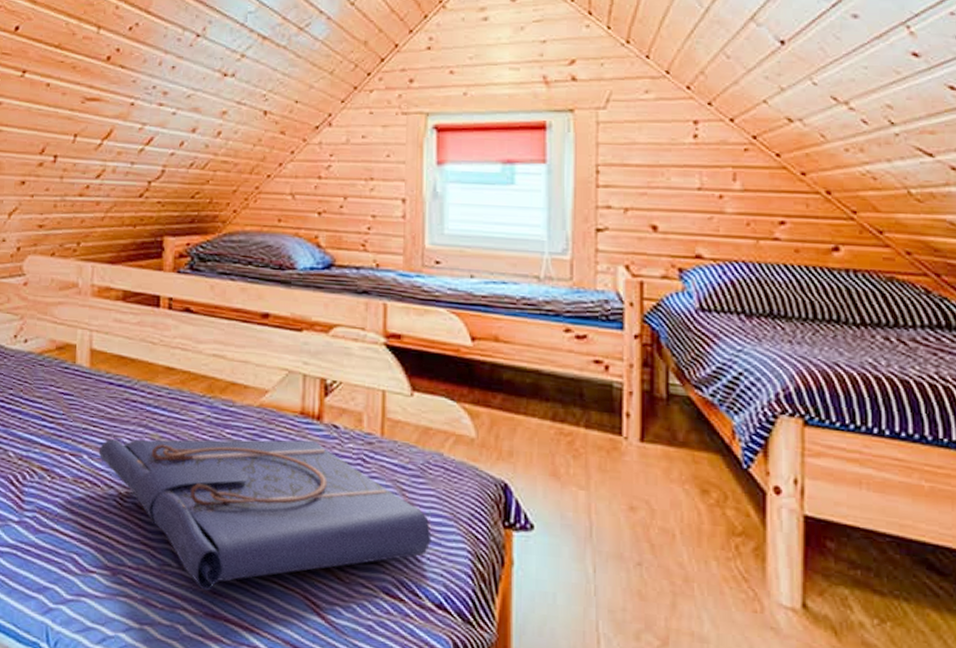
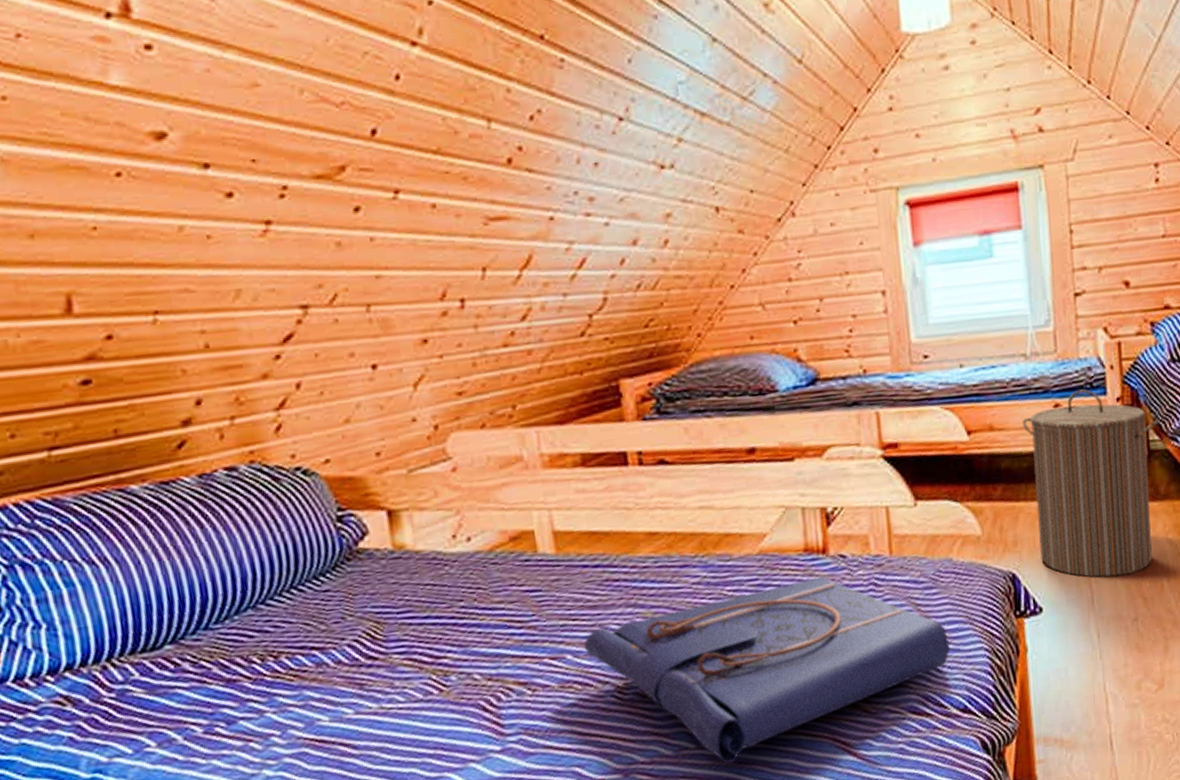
laundry hamper: none [529,319,683,515] -> present [1022,389,1160,578]

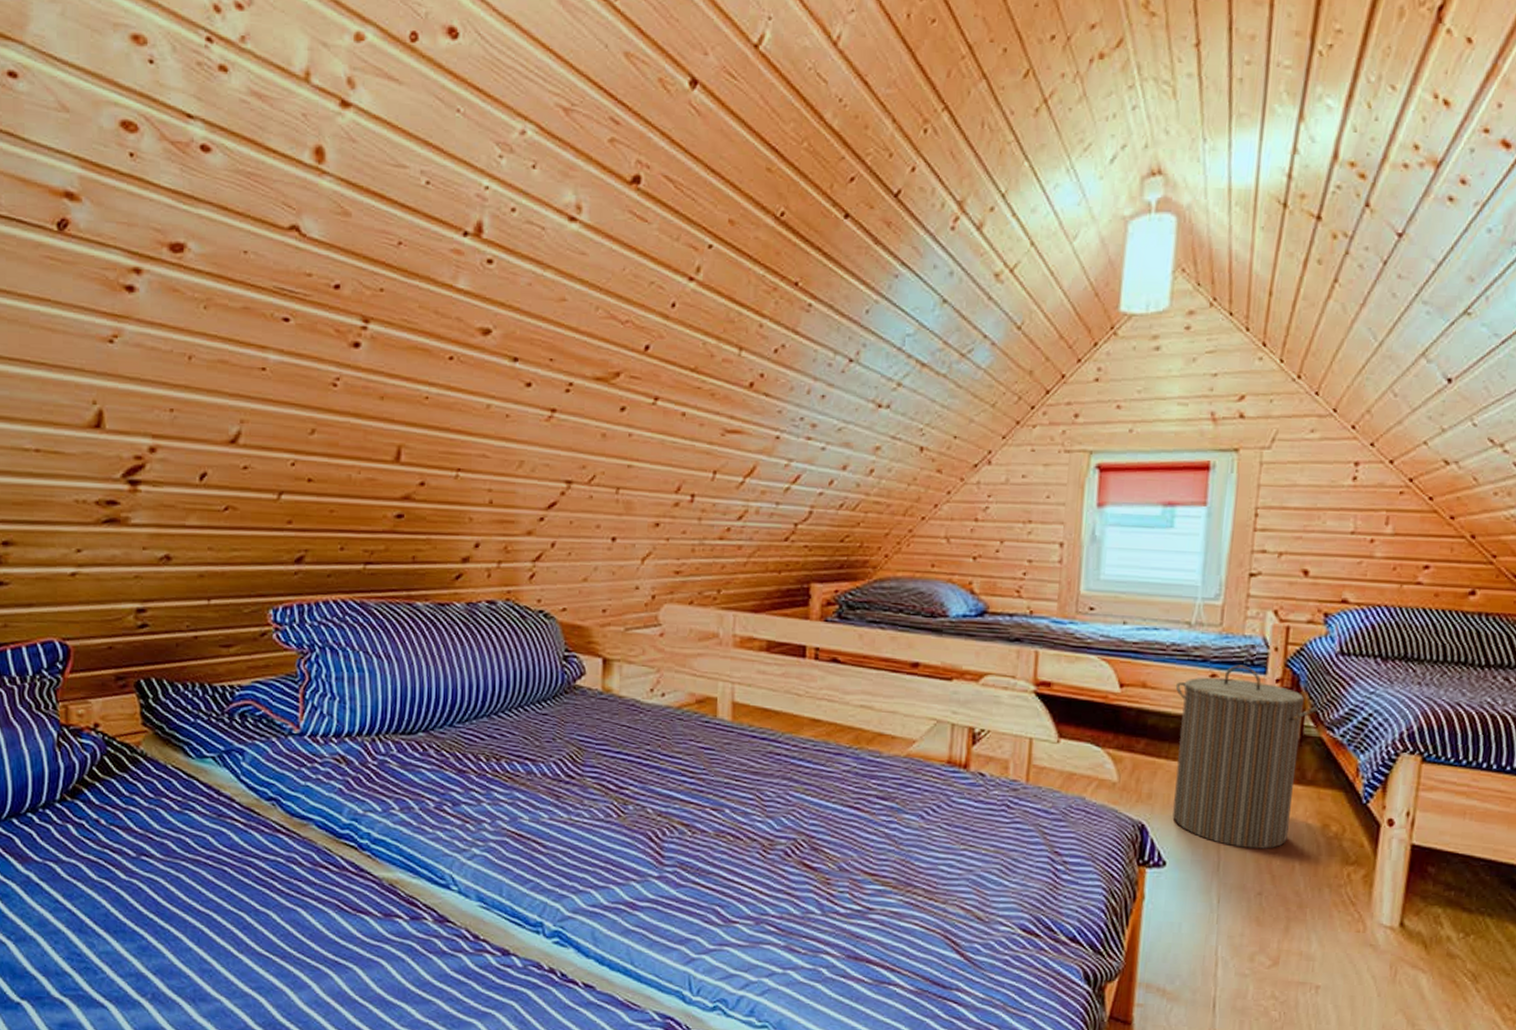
tote bag: present [583,576,950,764] -> none [741,788,1069,935]

